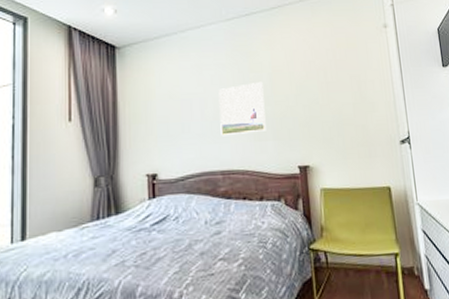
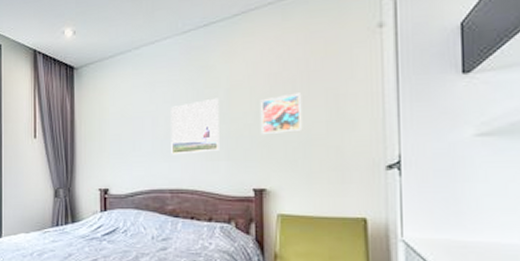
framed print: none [298,79,335,115] -> present [260,93,303,134]

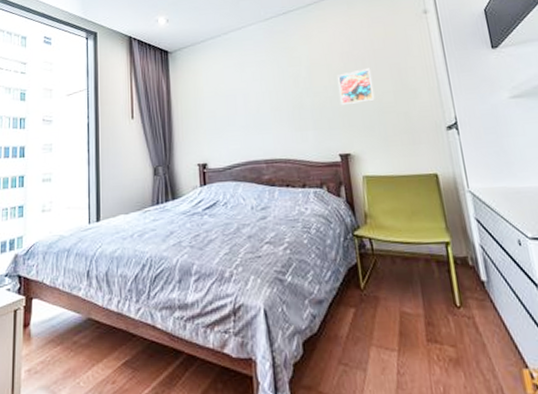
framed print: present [171,98,219,155] -> none [260,74,306,128]

